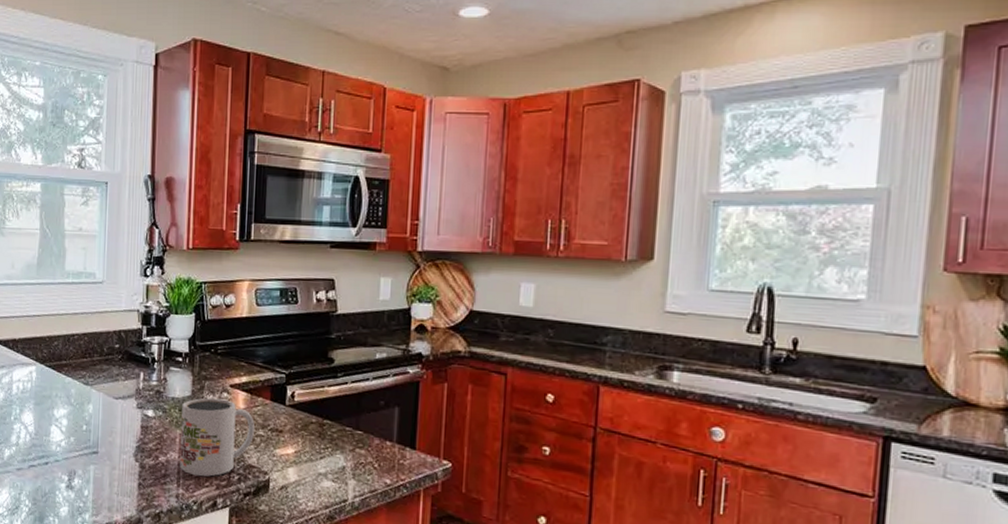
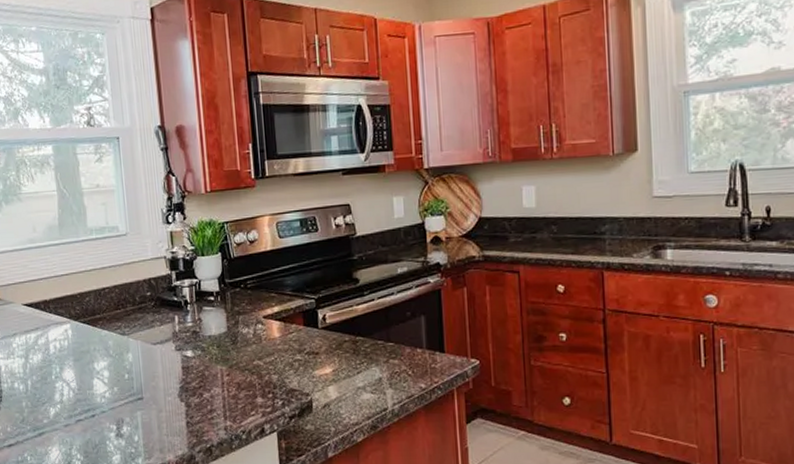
mug: present [180,397,255,477] -> none [219,330,292,407]

